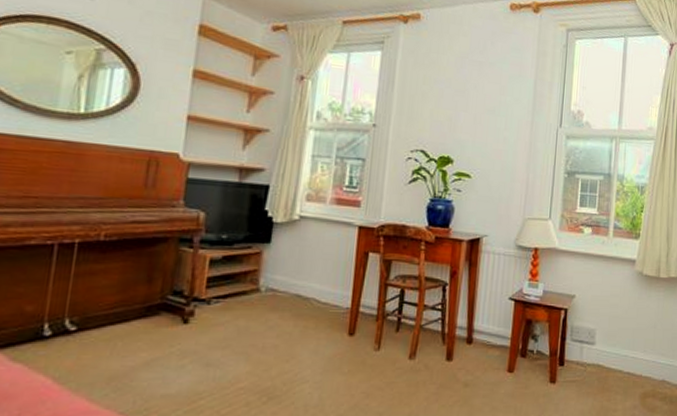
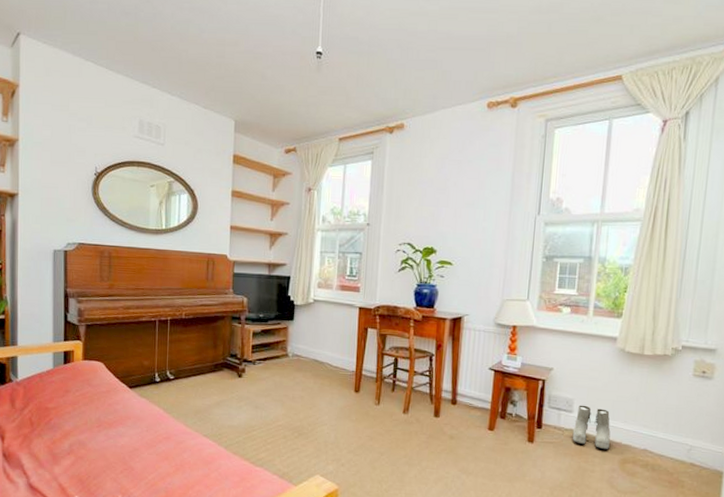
boots: none [594,335,632,385] -> present [572,405,611,450]

